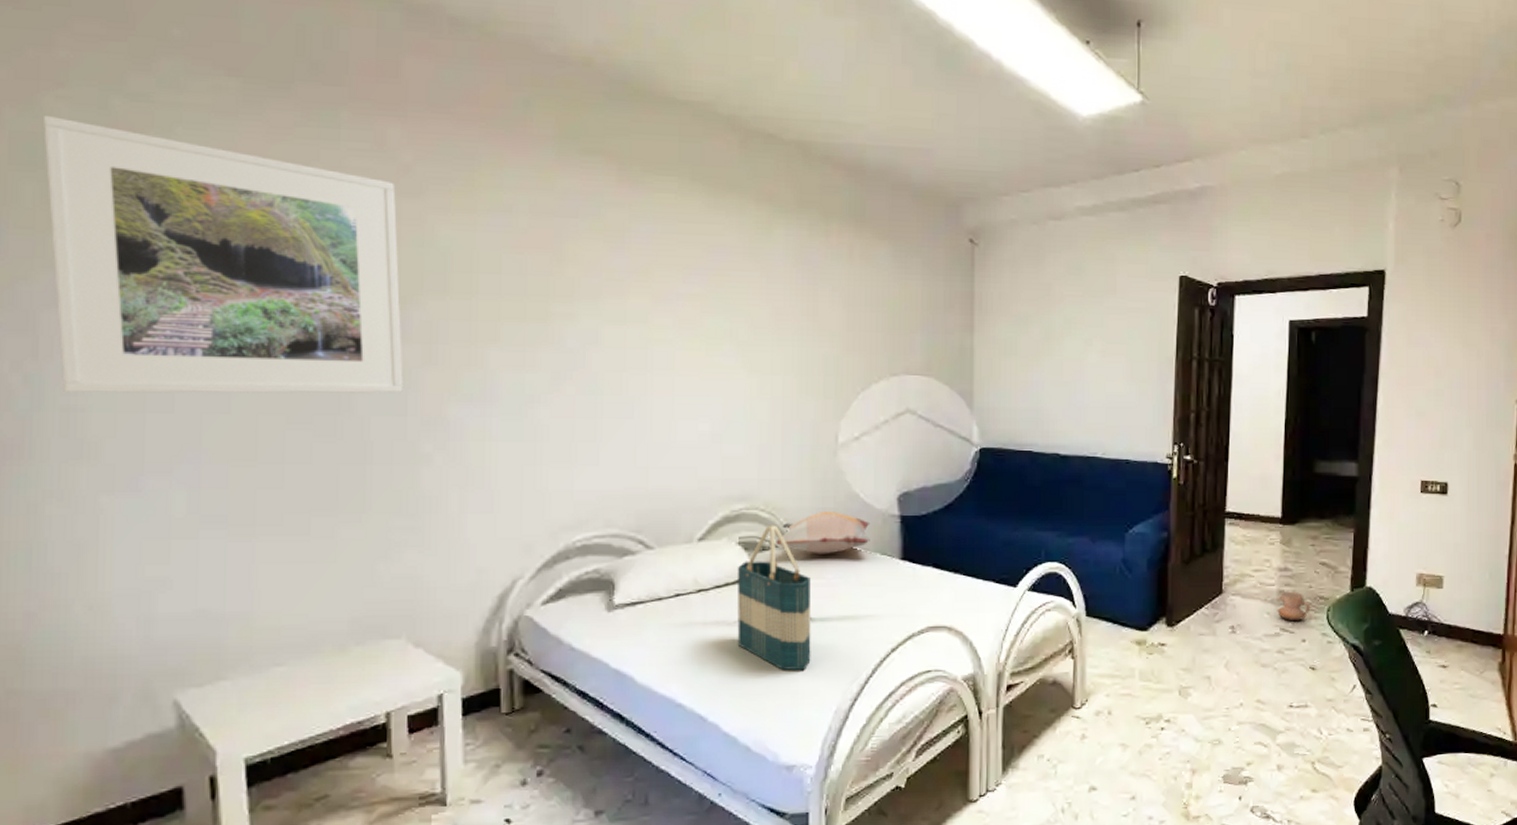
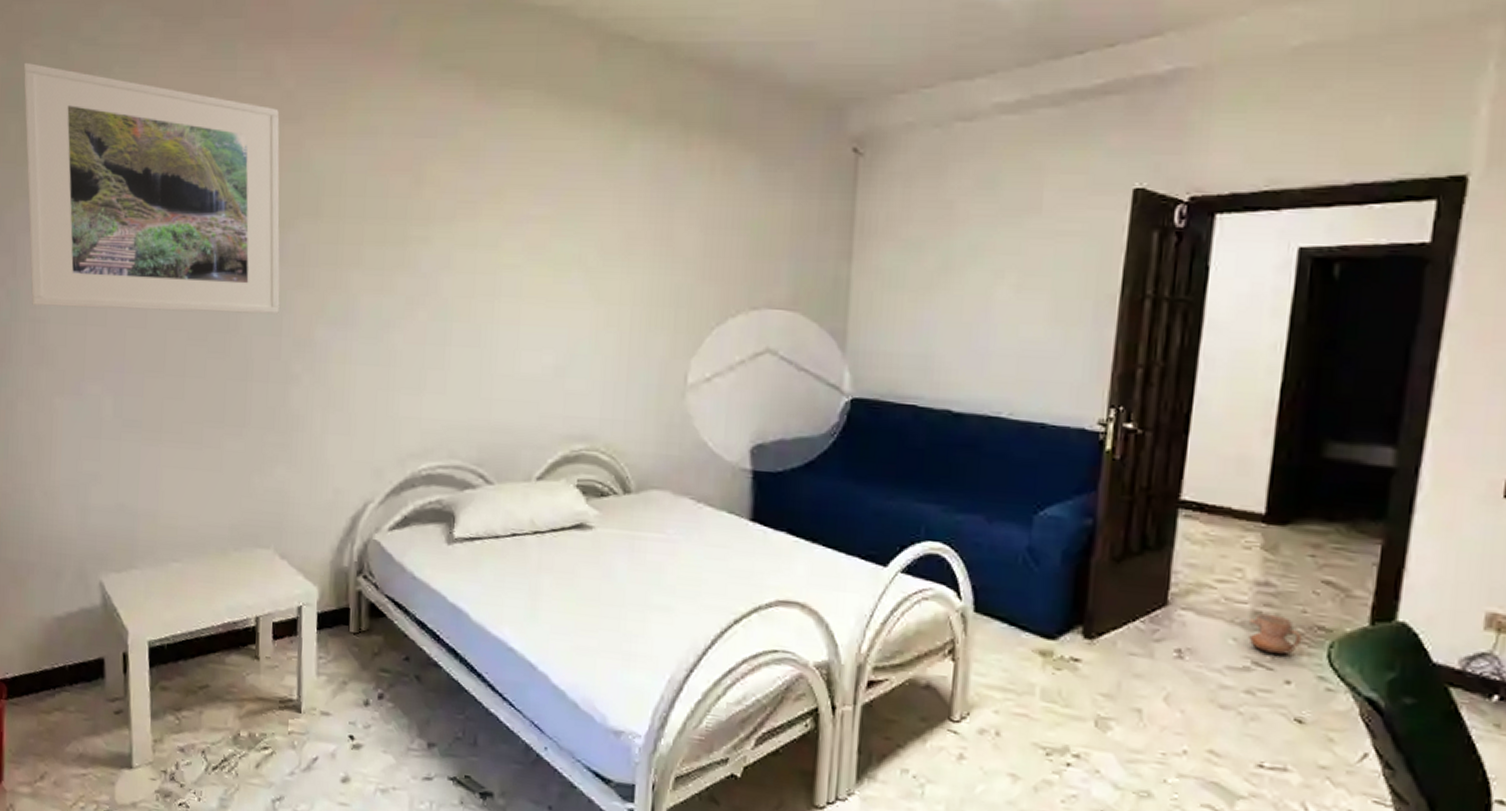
tote bag: present [737,525,812,671] -> none [570,469,650,632]
decorative pillow: present [776,512,871,554] -> none [615,459,718,507]

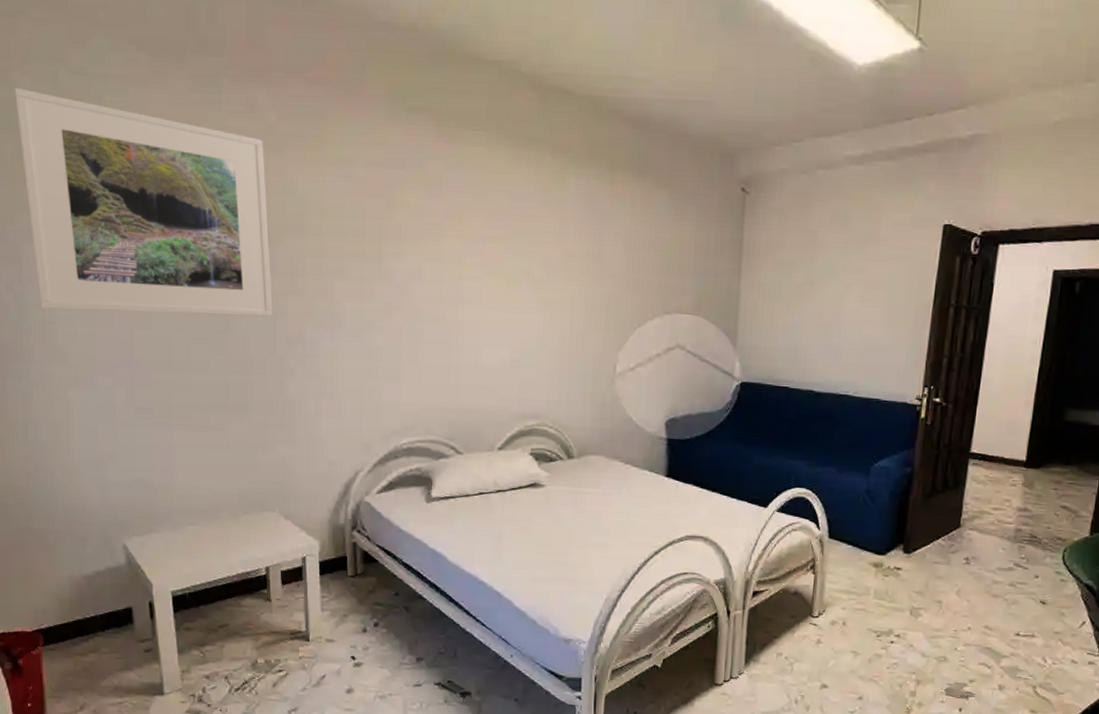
ceramic jug: present [1248,613,1303,655] -> none [1012,530,1047,559]

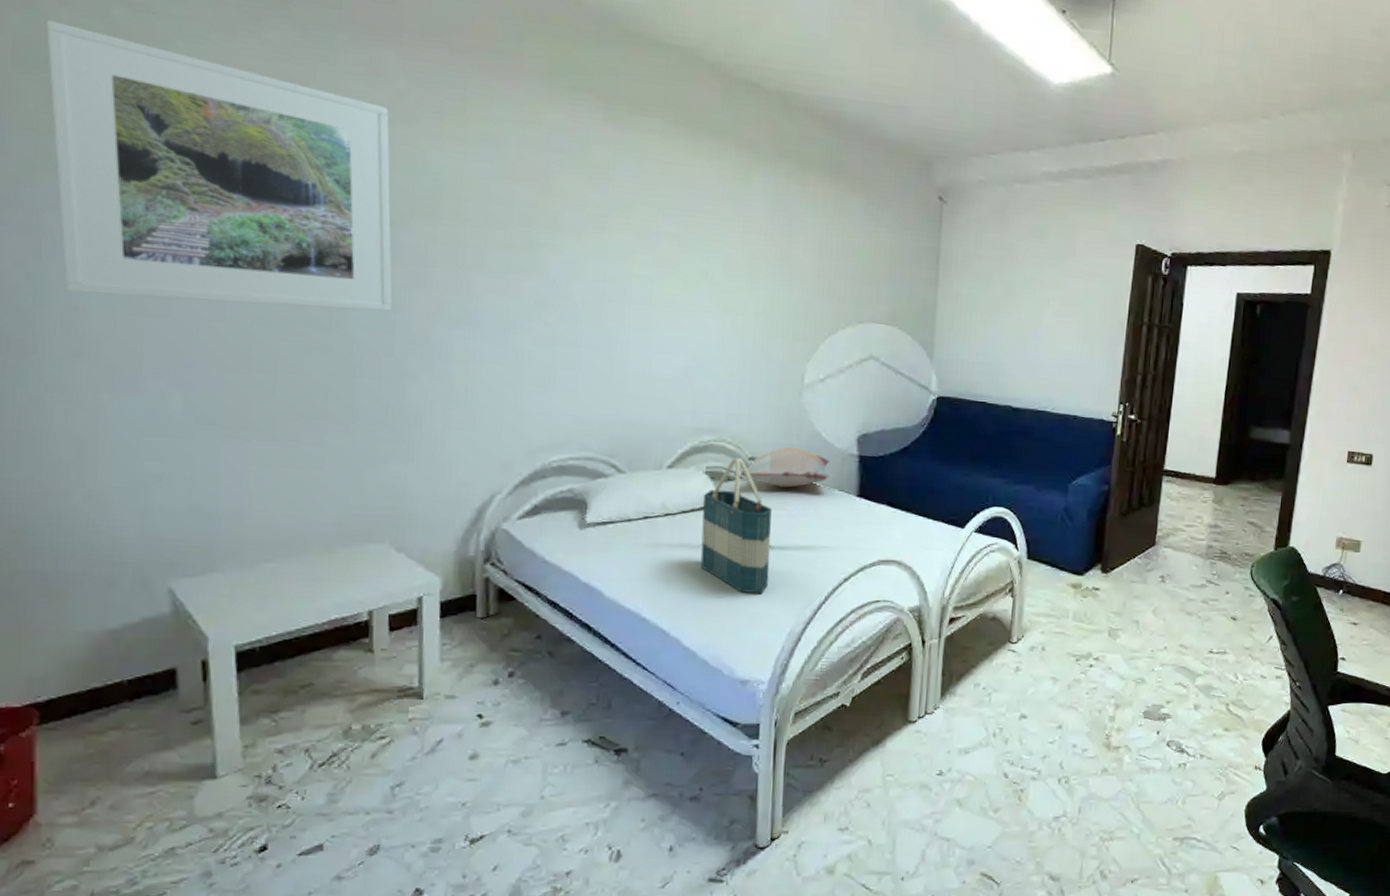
tote bag: none [528,440,589,564] -> present [700,457,772,594]
decorative pillow: none [561,431,641,468] -> present [740,447,831,488]

